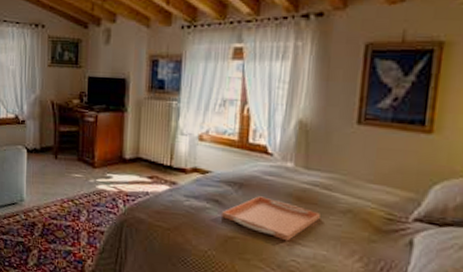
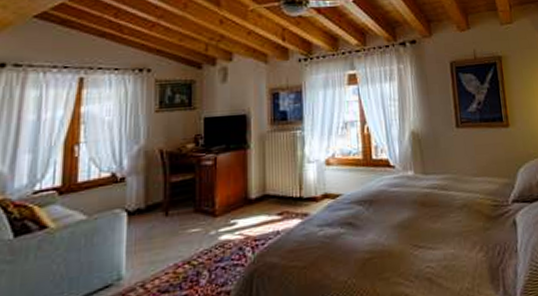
serving tray: present [222,196,320,241] -> none [357,209,443,249]

